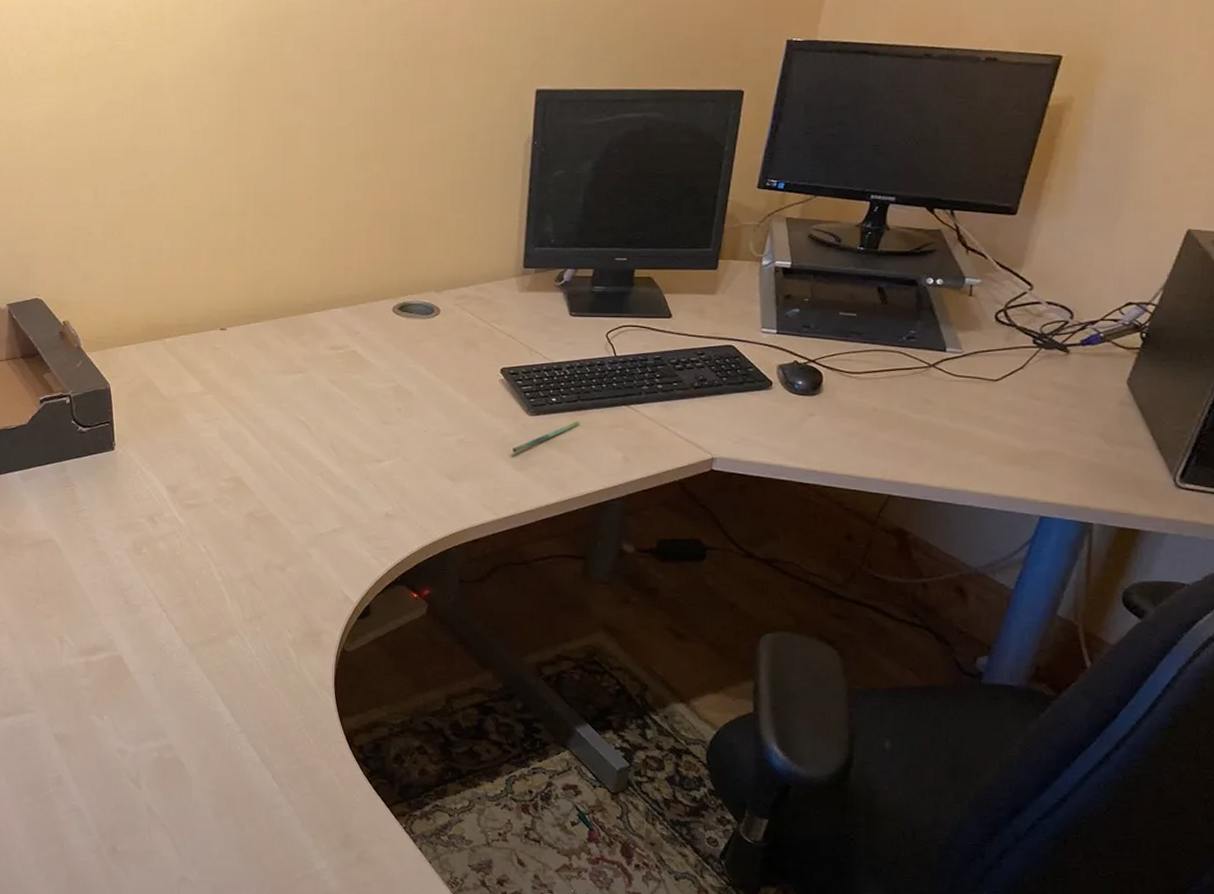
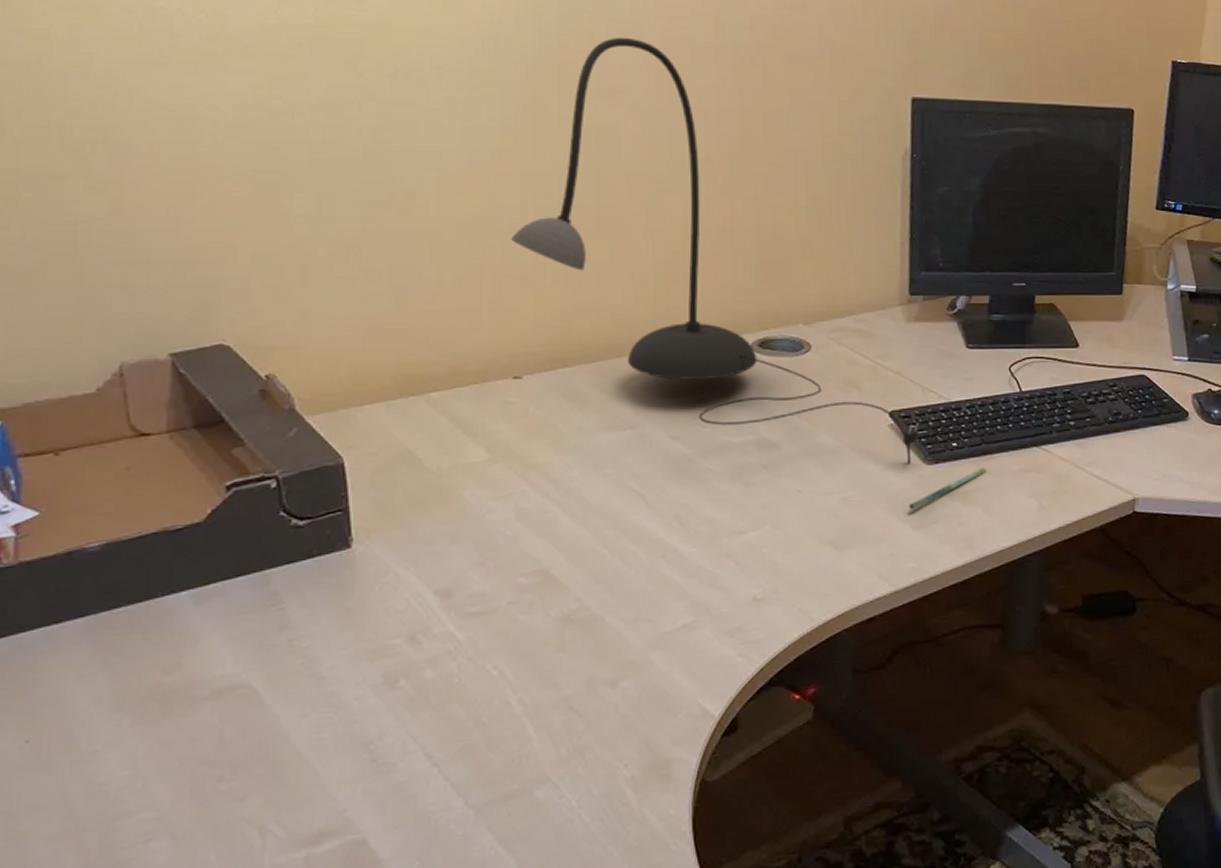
desk lamp: none [221,49,525,415] -> present [511,37,919,465]

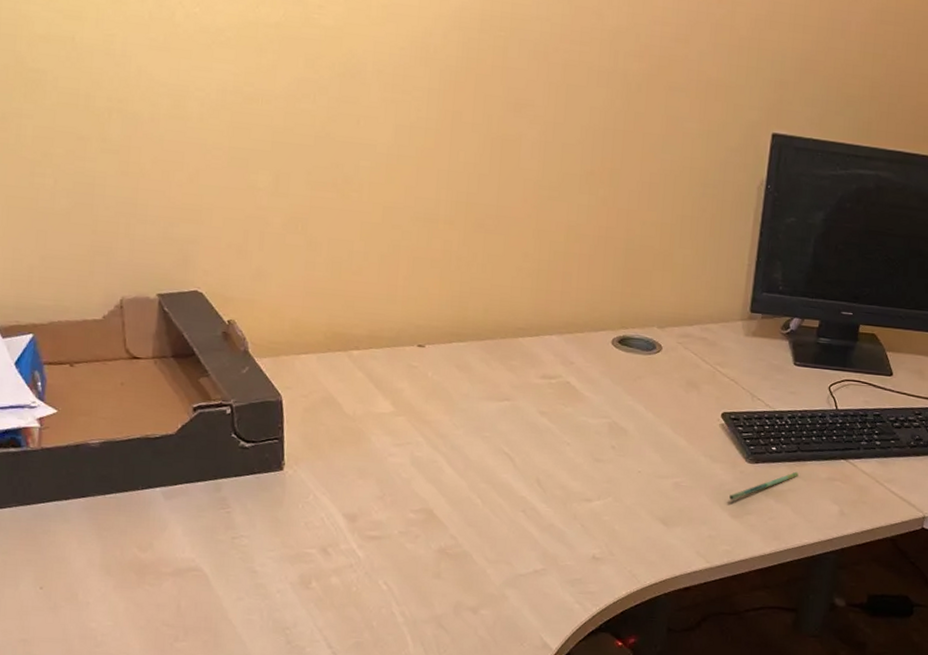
desk lamp: present [511,37,919,465] -> none [425,55,746,461]

